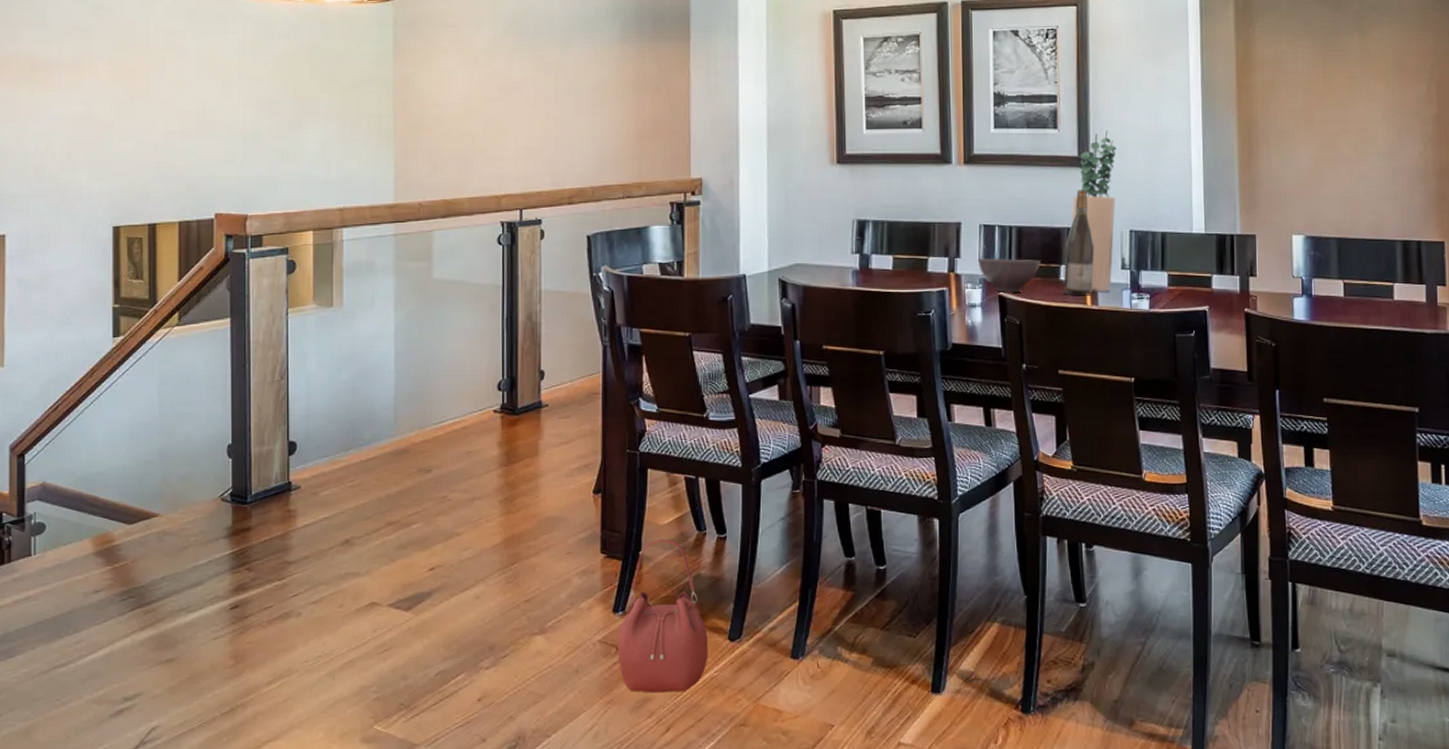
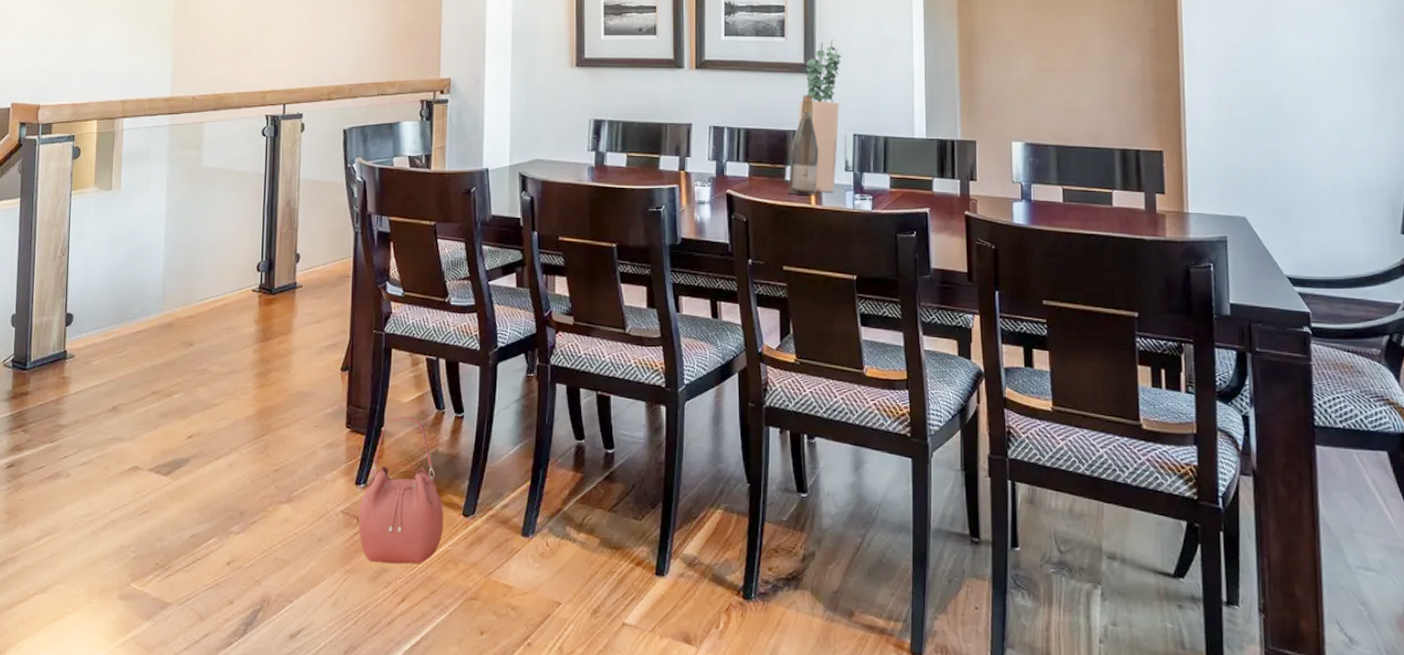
bowl: present [977,258,1042,292] -> none [706,158,768,191]

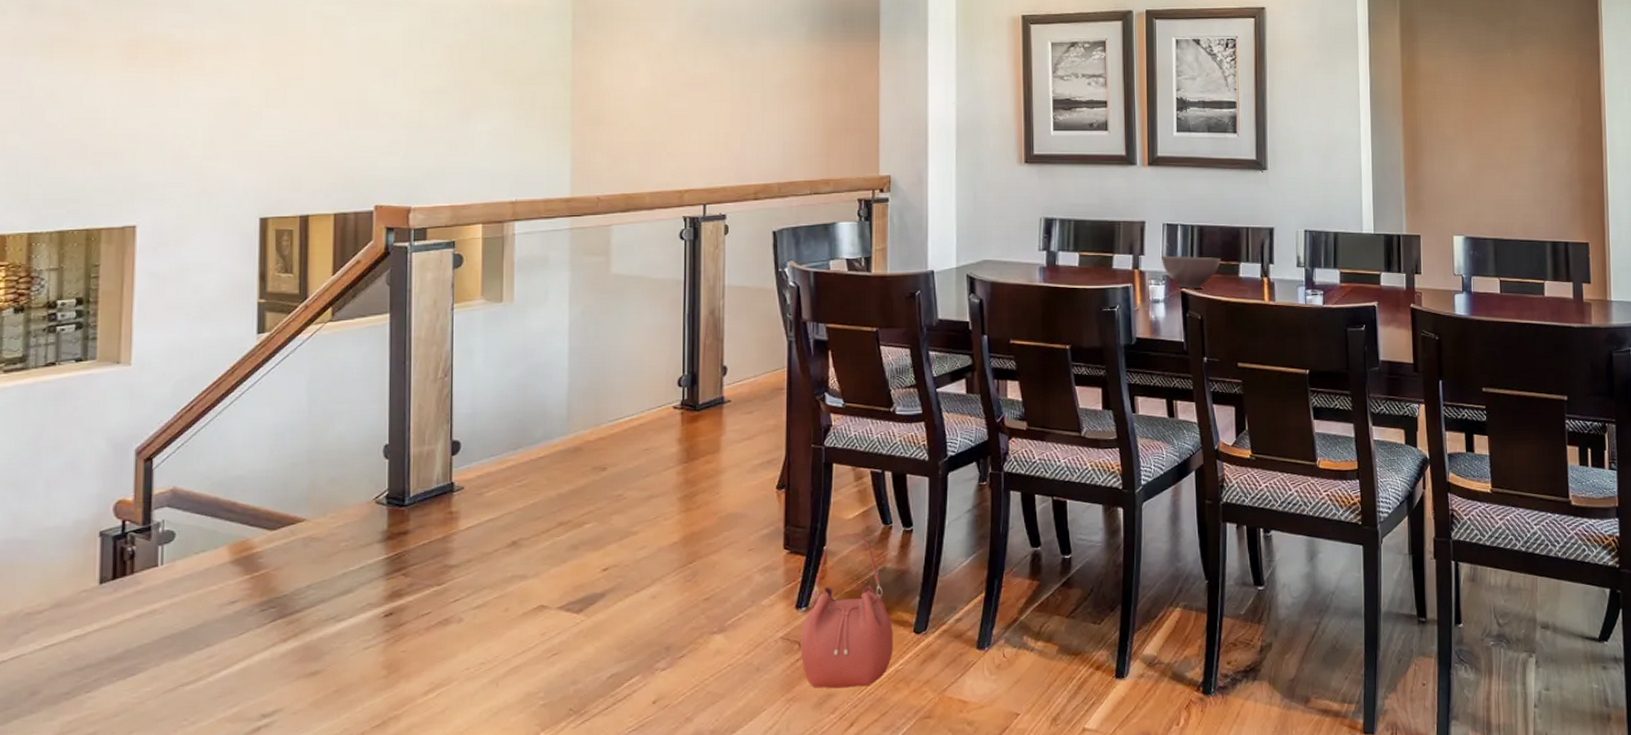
bowl: none [706,158,768,191] -> present [1160,255,1222,289]
wine bottle: present [788,95,819,196] -> none [1242,191,1272,292]
vase: present [797,39,841,192] -> none [1250,135,1292,289]

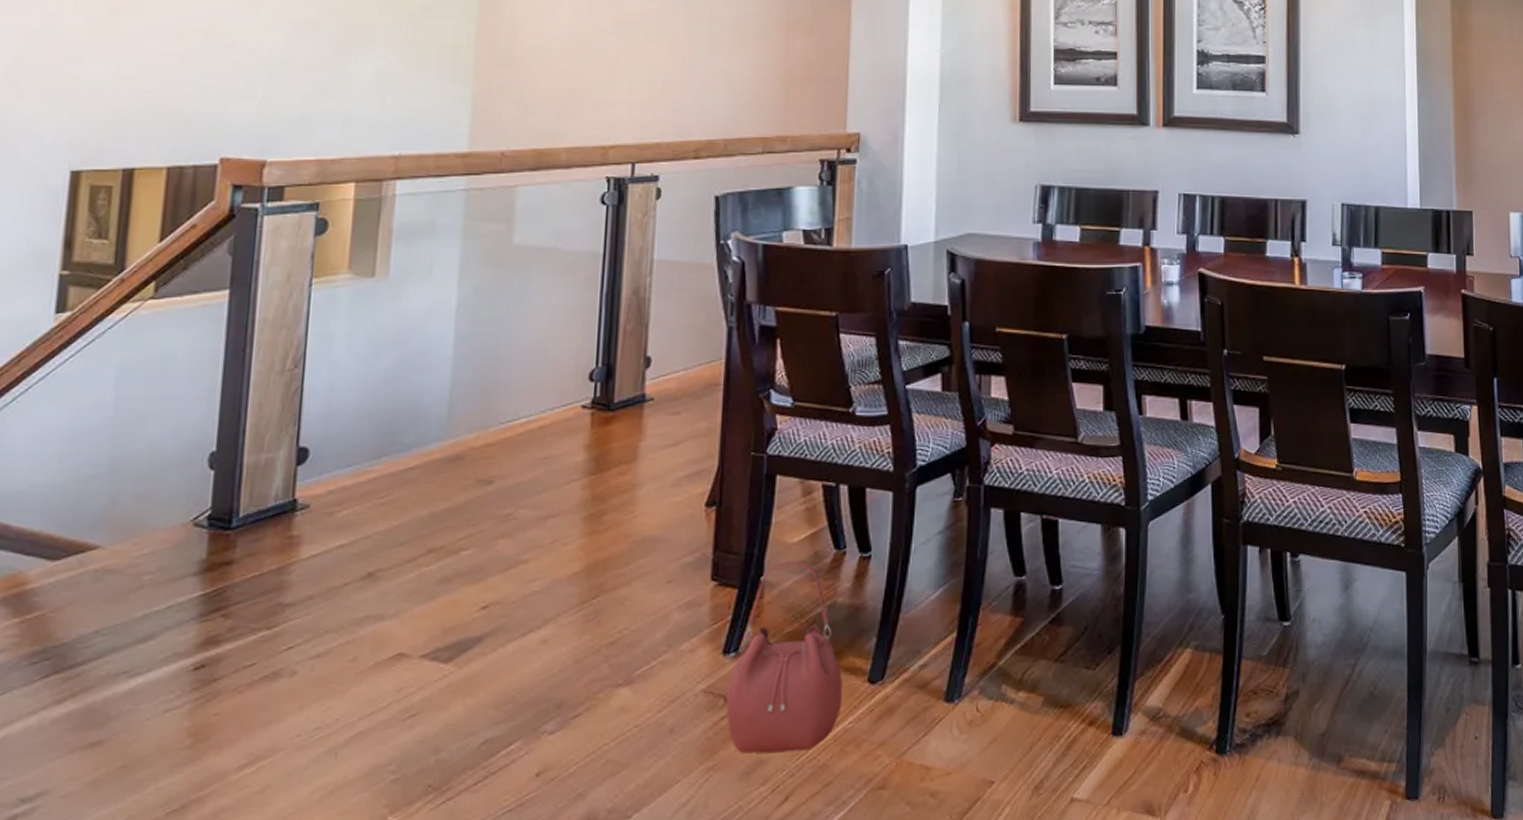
bowl: present [1160,255,1222,289] -> none [1175,231,1246,269]

